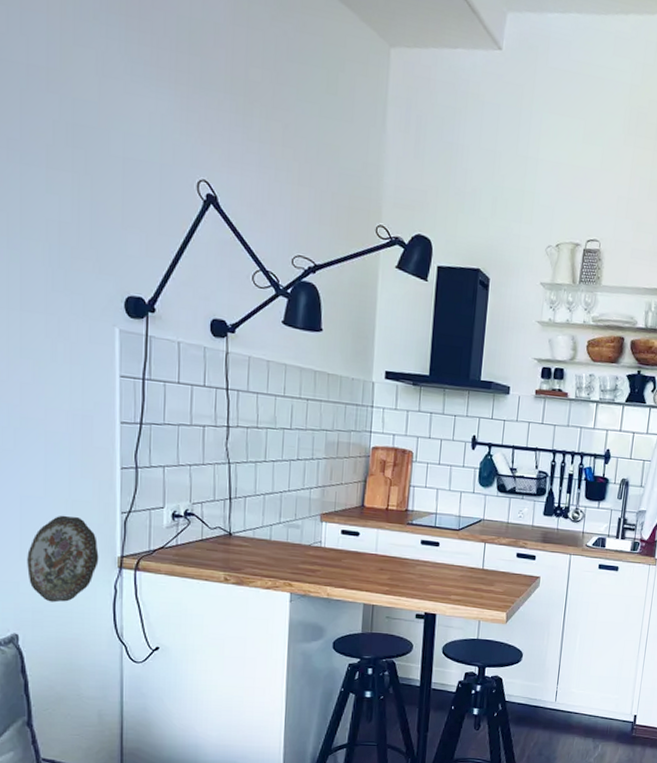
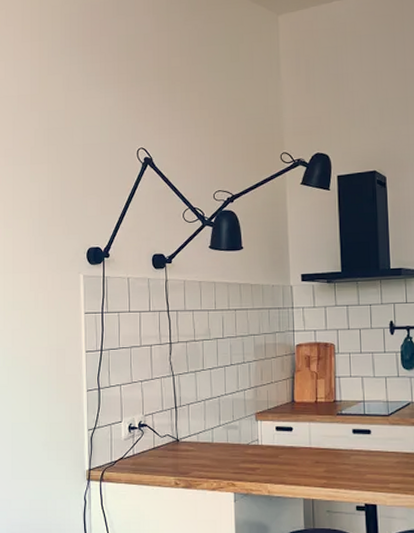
decorative plate: present [27,515,99,603] -> none [17,437,71,516]

